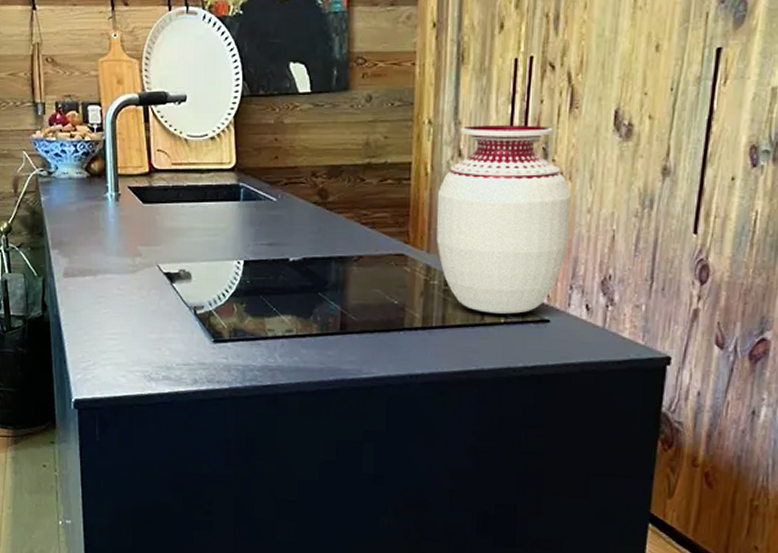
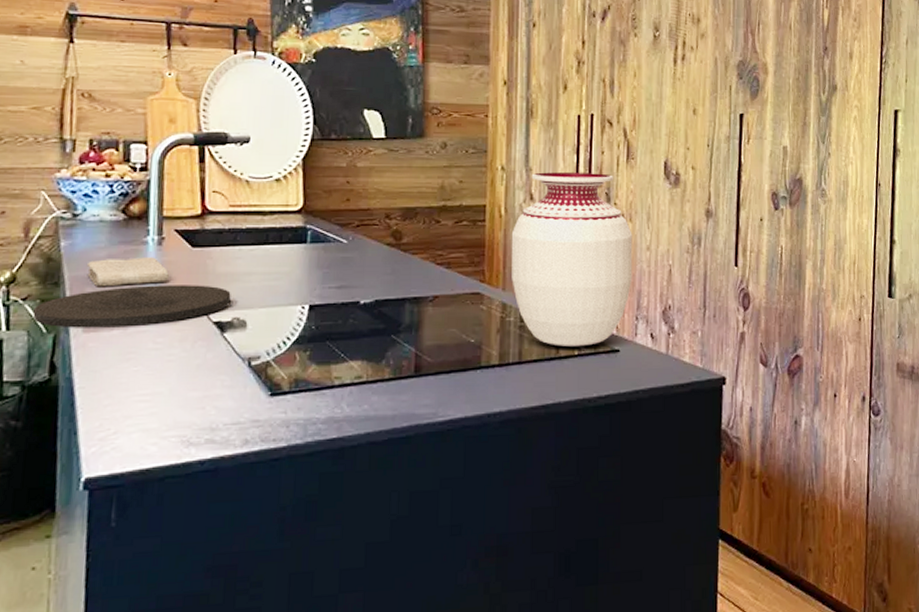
plate: none [26,237,177,274] -> present [32,285,231,328]
washcloth: none [63,212,127,238] -> present [87,257,170,287]

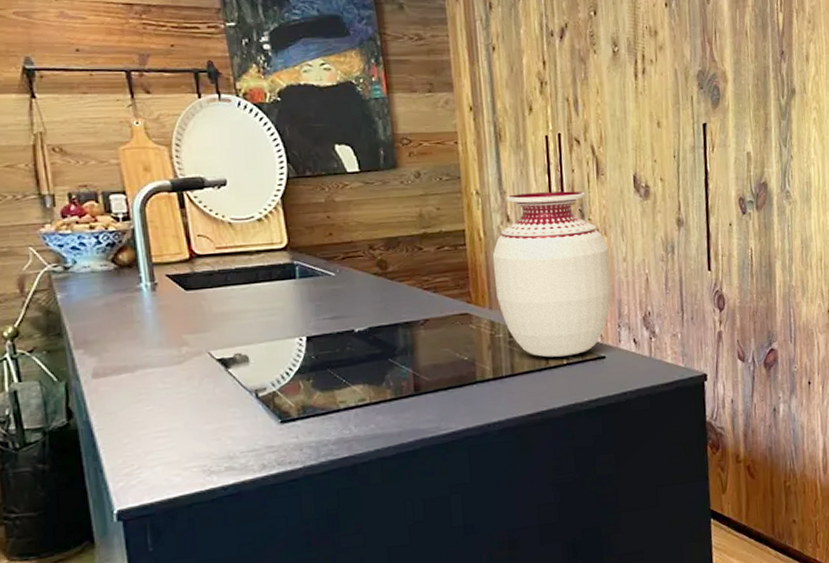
plate: present [32,285,231,328] -> none [41,325,231,376]
washcloth: present [87,257,170,287] -> none [87,303,169,335]

